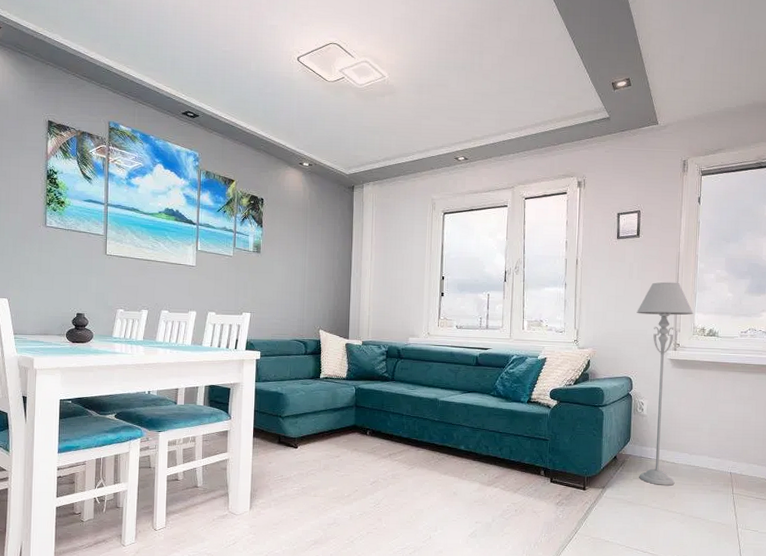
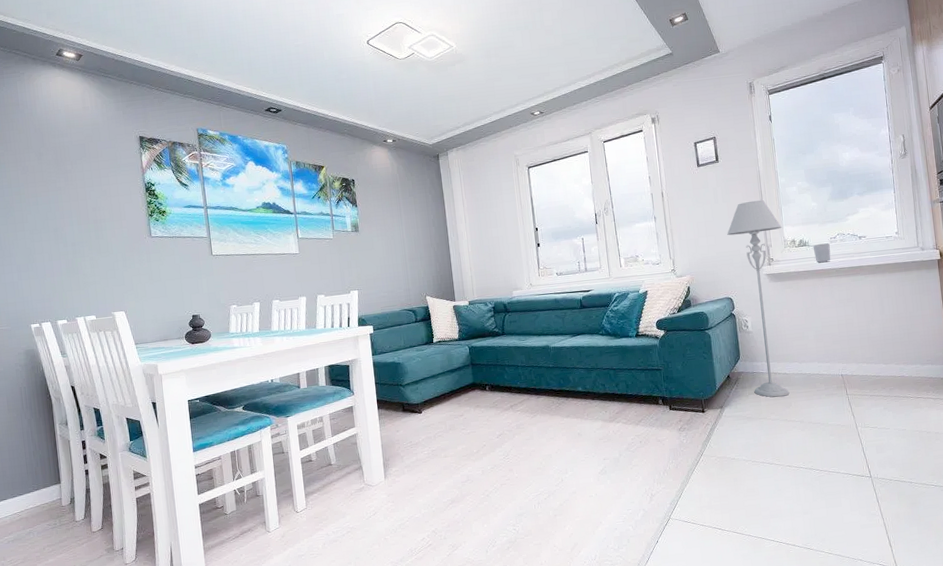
candle holder: none [721,336,740,356] -> present [812,243,831,263]

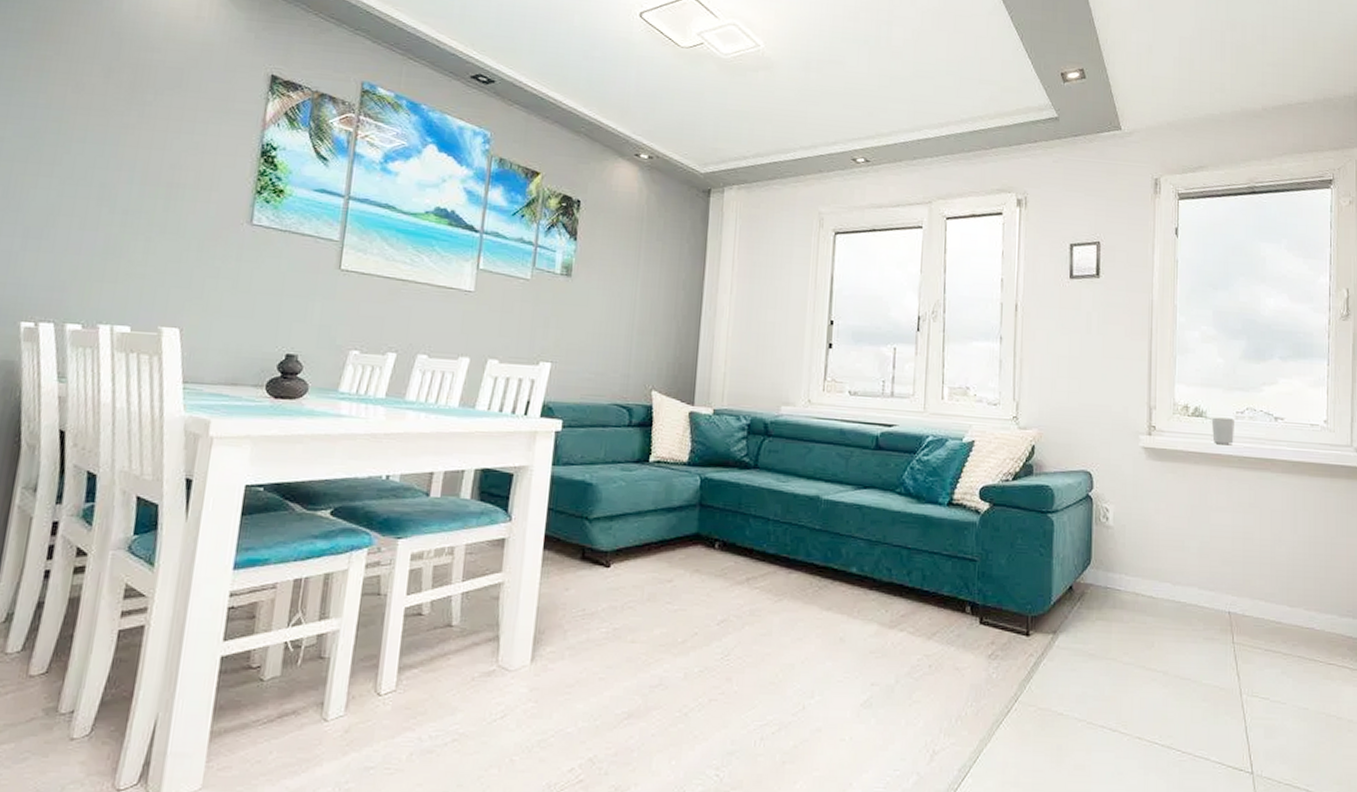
floor lamp: present [727,199,790,397] -> none [1097,339,1173,631]

